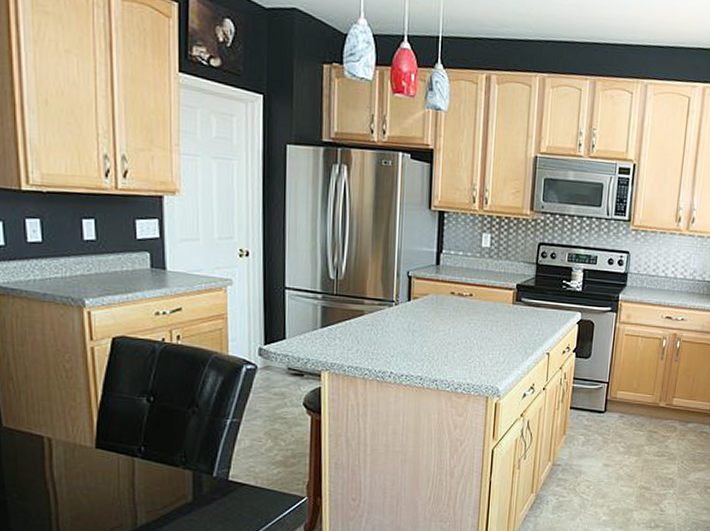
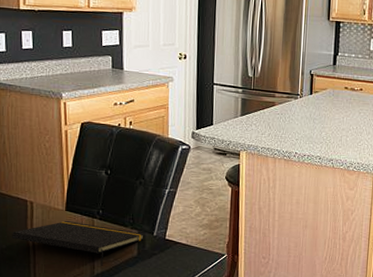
notepad: none [25,461,201,516] -> present [12,221,144,266]

